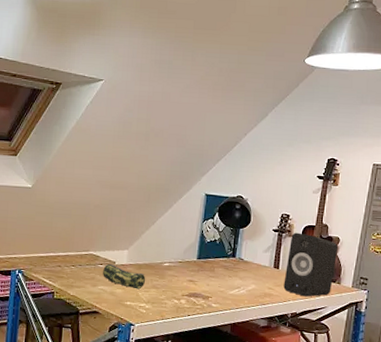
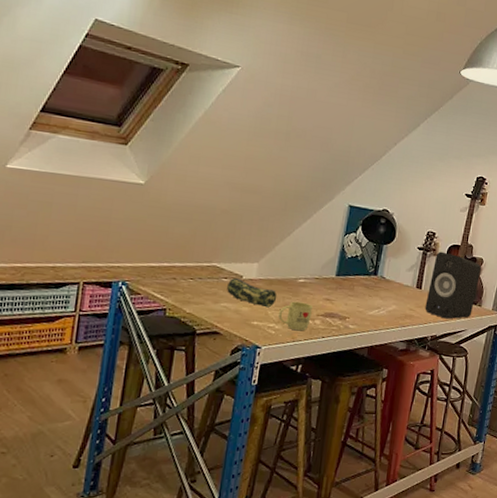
mug: none [147,283,178,310] -> present [278,301,313,331]

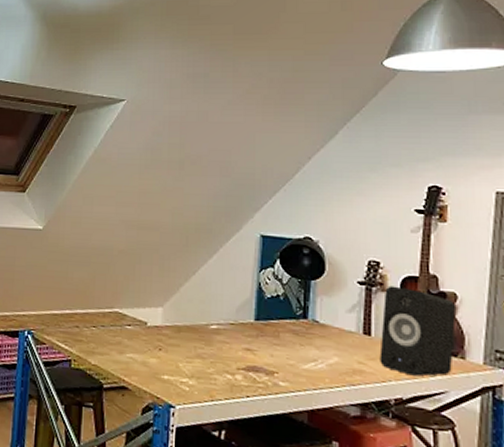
pencil case: present [227,277,277,308] -> none [132,324,188,360]
mug: present [278,301,313,331] -> none [190,351,231,389]

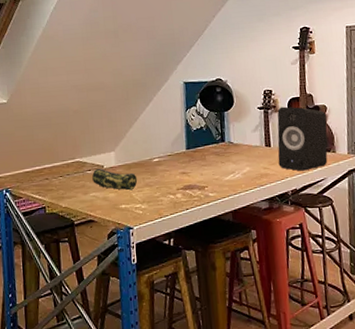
pencil case: none [132,324,188,360] -> present [92,168,138,191]

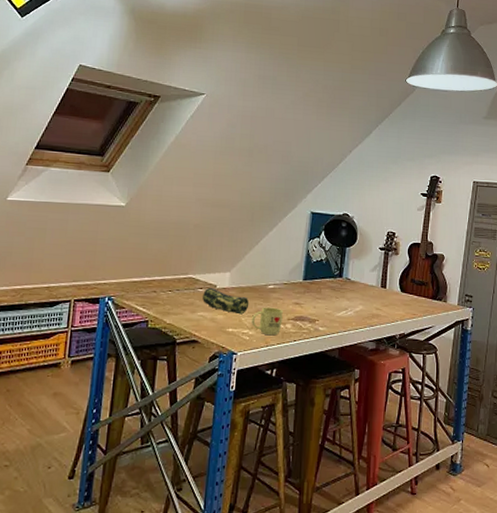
mug: none [141,179,172,207] -> present [251,307,283,336]
speaker: present [277,106,328,171] -> none [391,250,443,317]

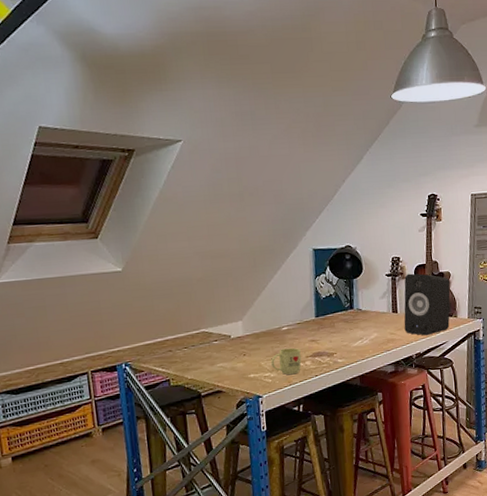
pencil case: present [203,287,249,315] -> none [219,338,267,360]
speaker: none [391,250,443,317] -> present [404,273,450,336]

